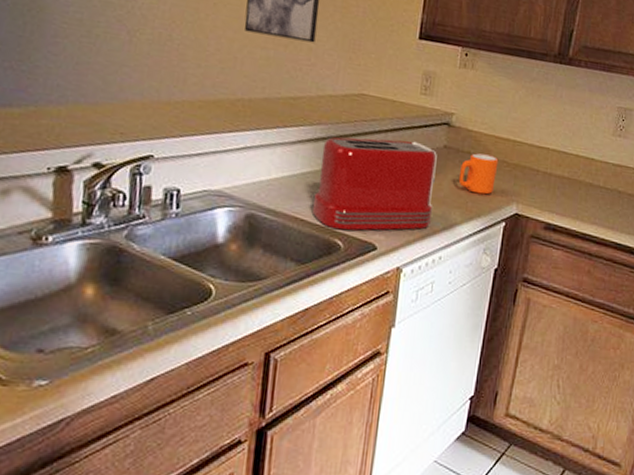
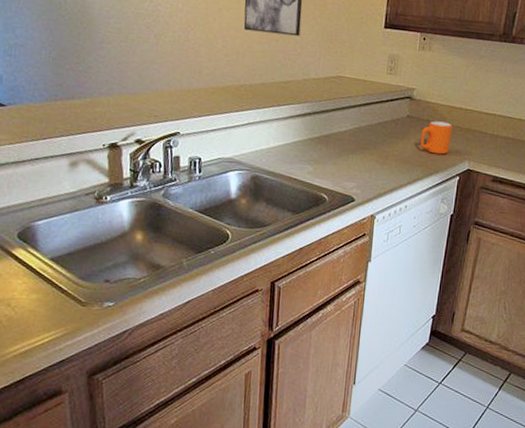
toaster: present [312,137,437,231] -> none [302,112,402,187]

